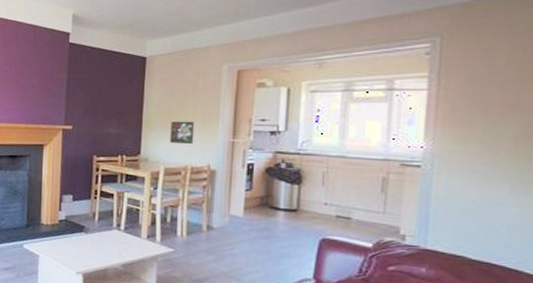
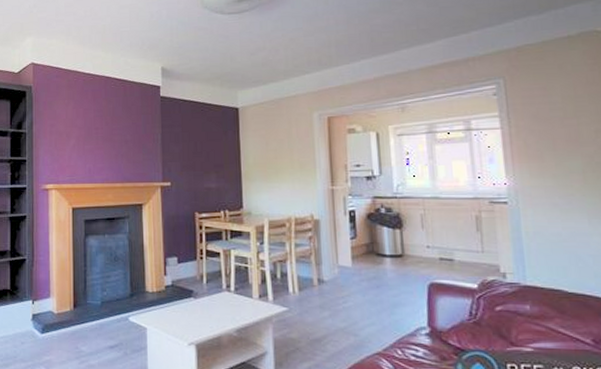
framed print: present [170,121,195,144] -> none [270,170,294,194]

